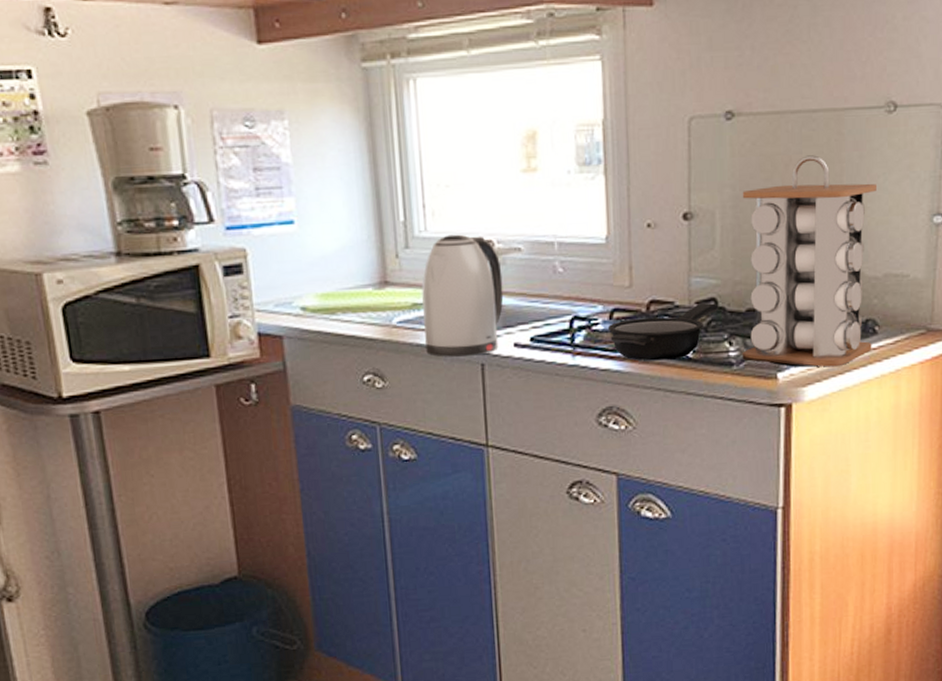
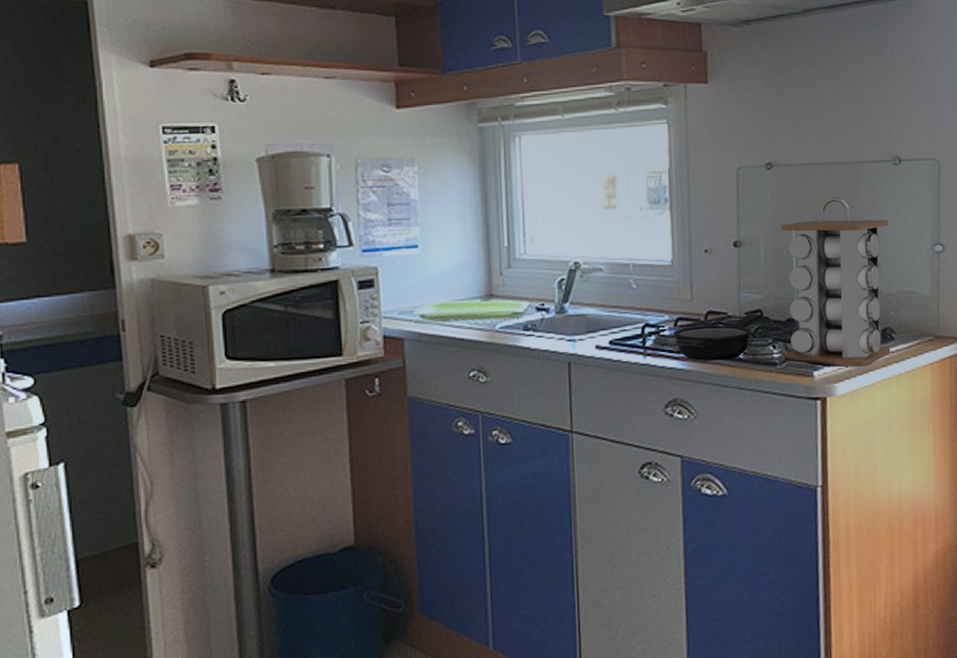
kettle: present [421,234,504,357] -> none [520,257,588,357]

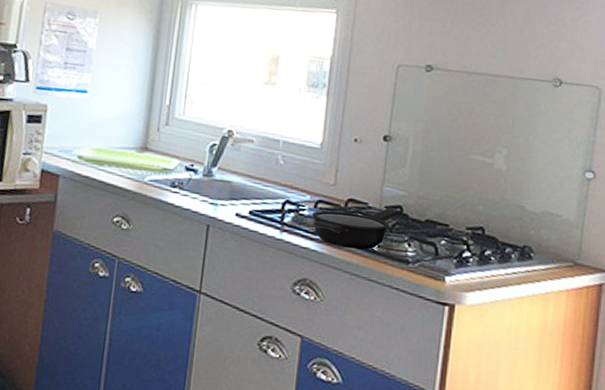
spice rack: present [780,197,891,367] -> none [417,108,541,281]

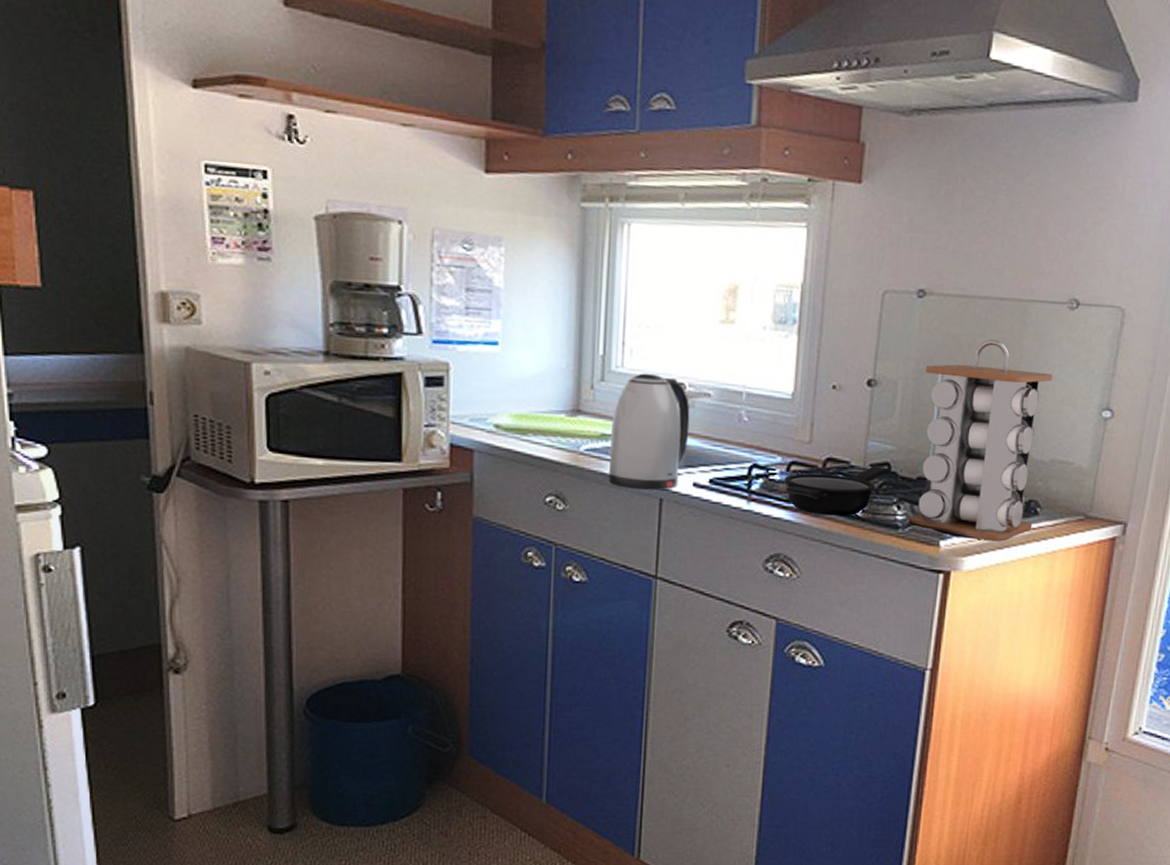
kettle: none [166,121,236,218] -> present [608,373,690,491]
spice rack: none [417,108,541,281] -> present [908,340,1052,542]

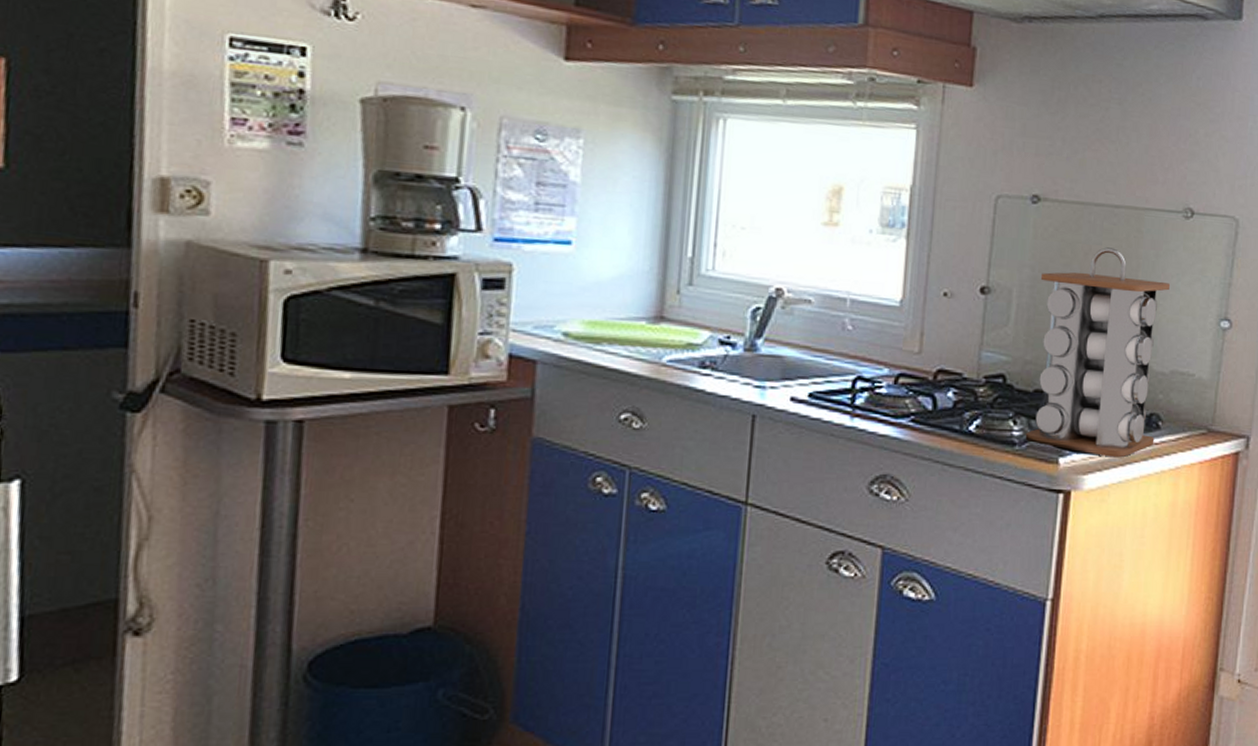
kettle: present [608,373,690,491] -> none [694,277,788,406]
frying pan: present [783,465,892,516] -> none [891,377,1007,433]

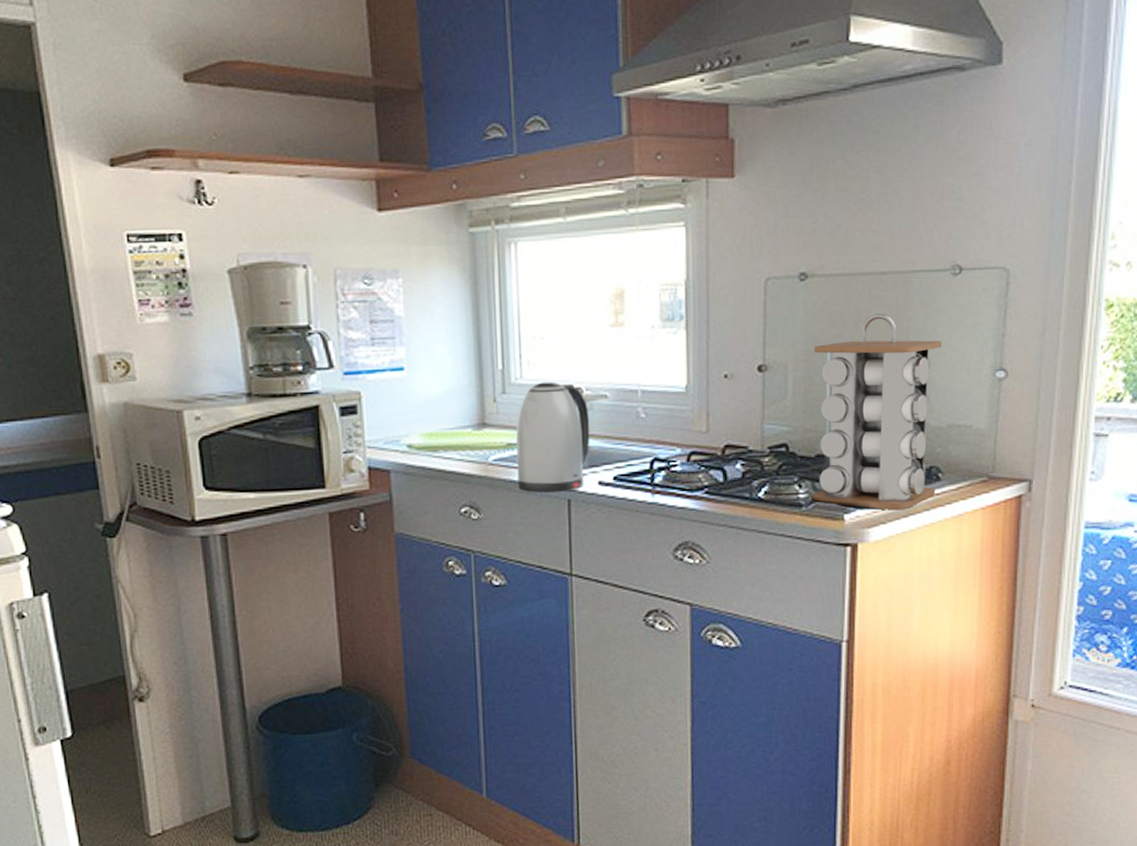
kettle: none [694,277,788,406] -> present [516,382,590,493]

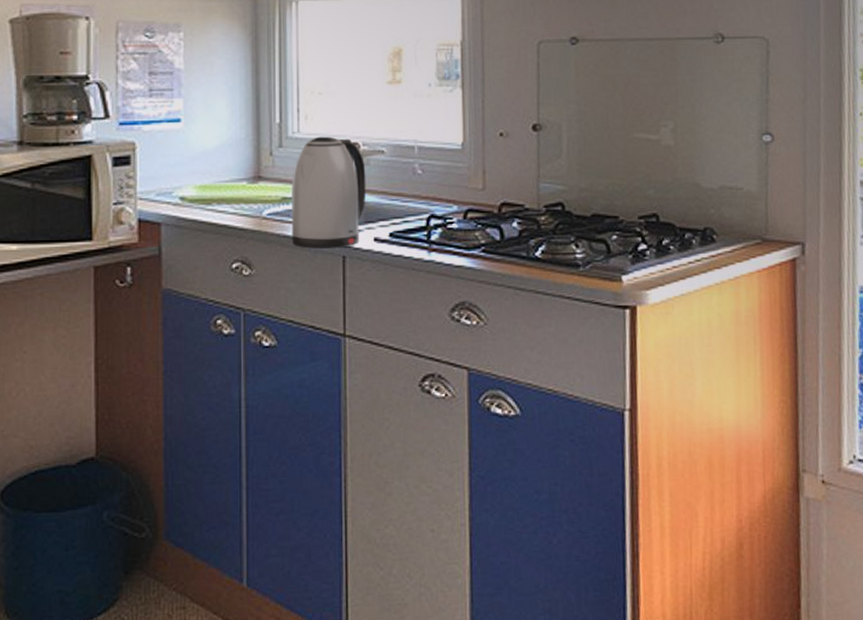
spice rack: present [810,314,941,510] -> none [586,77,711,272]

